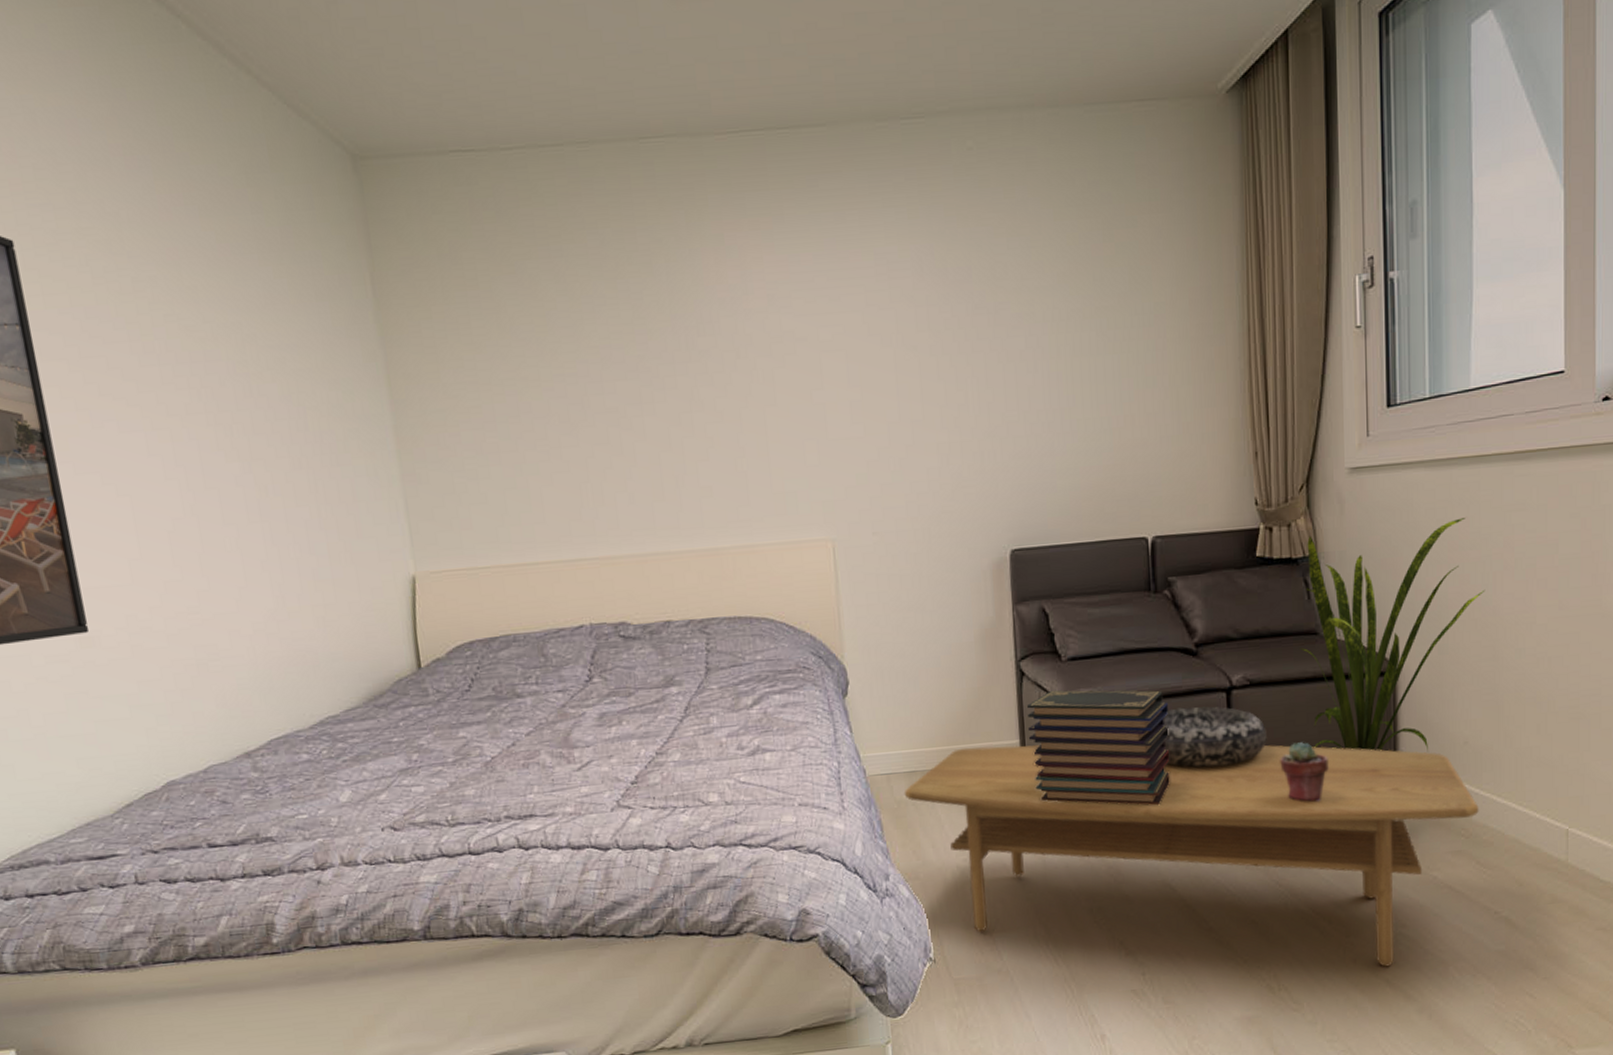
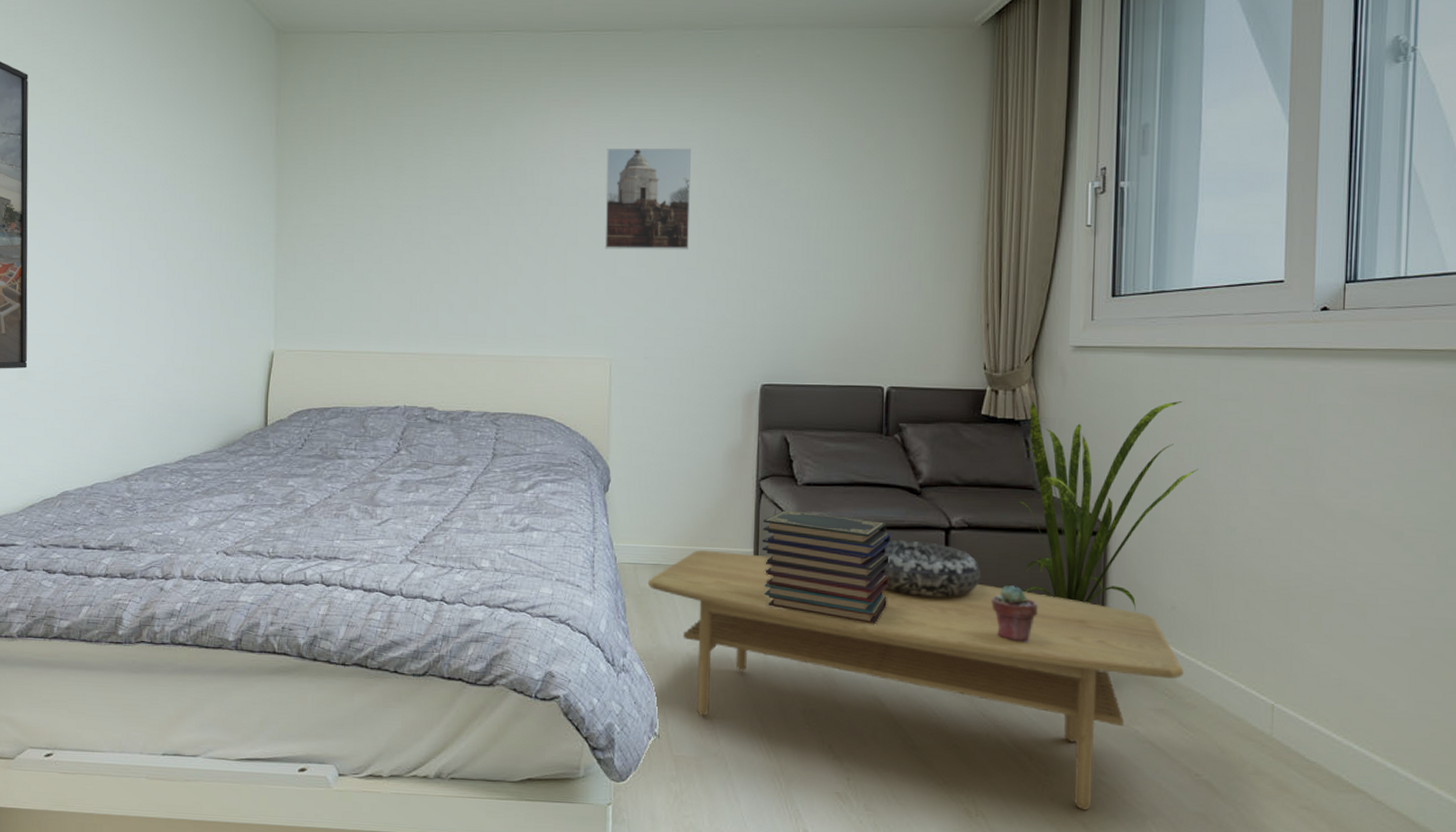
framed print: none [799,271,912,407] -> present [604,148,691,250]

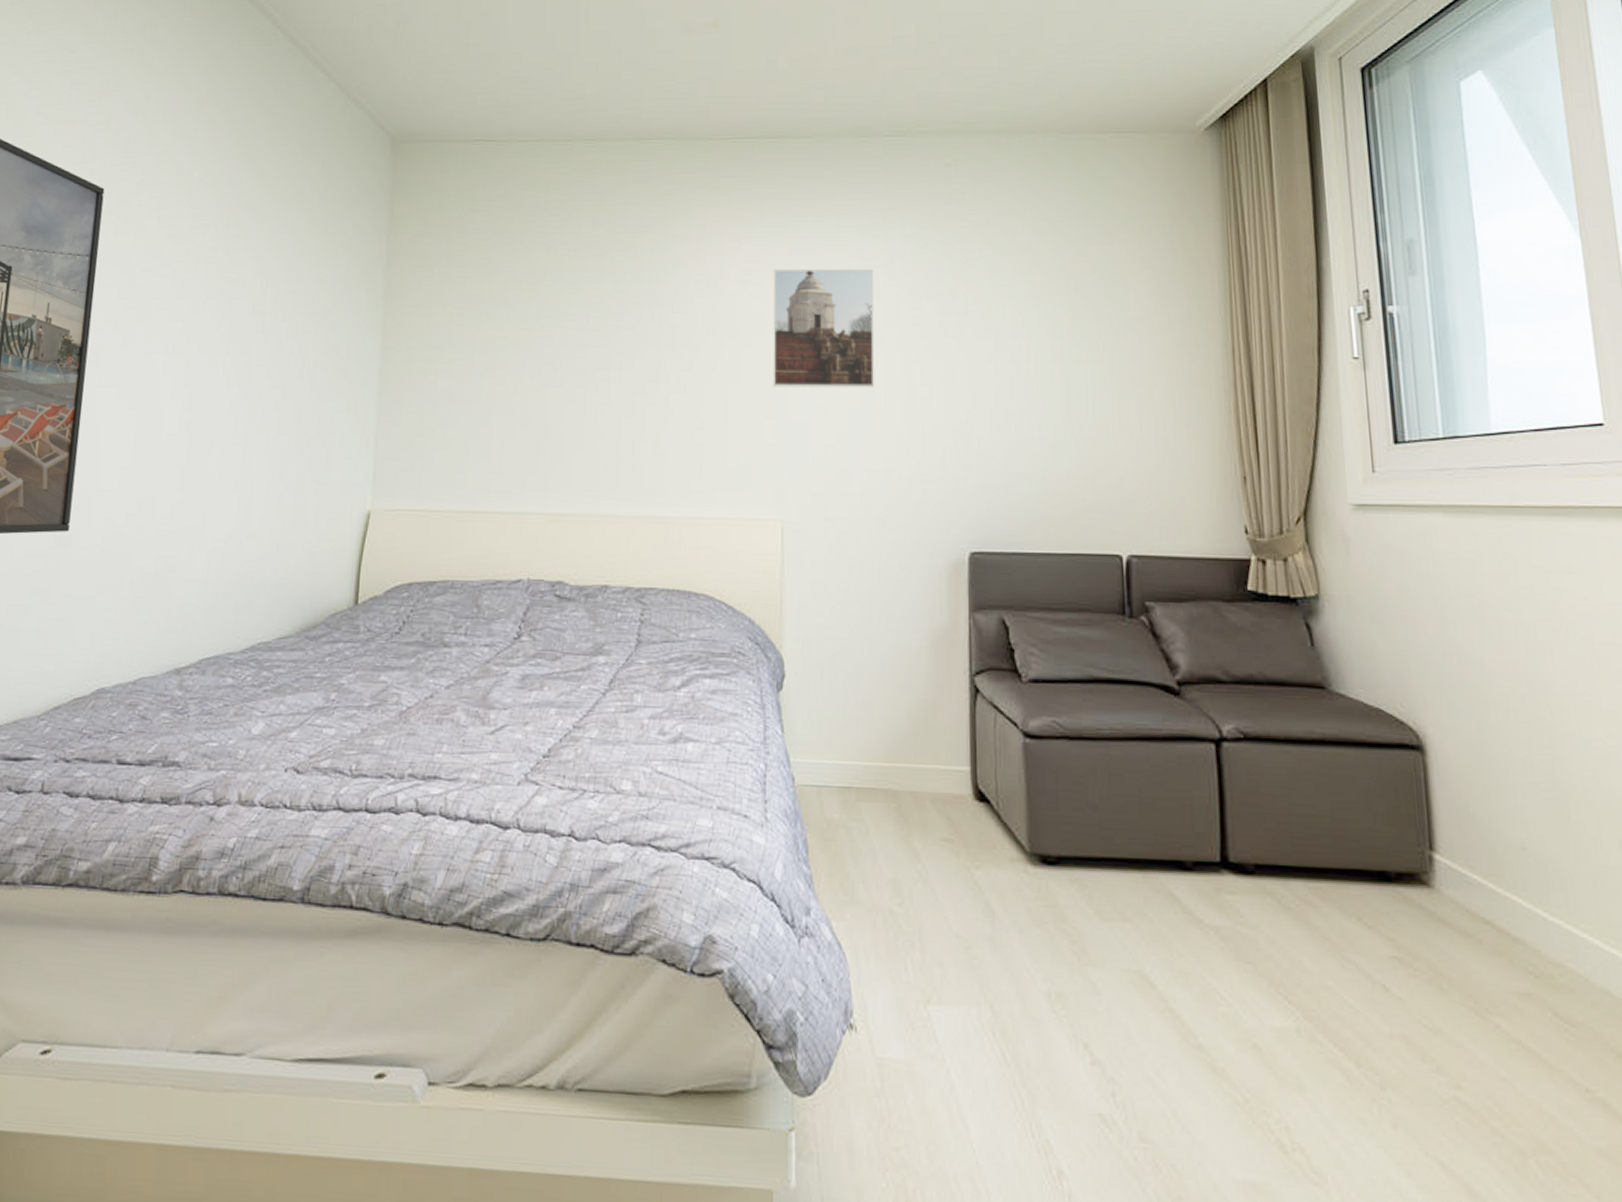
coffee table: present [647,550,1184,810] -> none [835,767,1550,1144]
book stack: present [761,509,890,625] -> none [980,713,1148,872]
decorative bowl: present [884,539,981,597] -> none [1139,754,1267,833]
potted succulent: present [991,585,1038,643] -> none [1284,817,1346,898]
house plant: present [1017,401,1199,611] -> none [1304,574,1532,854]

